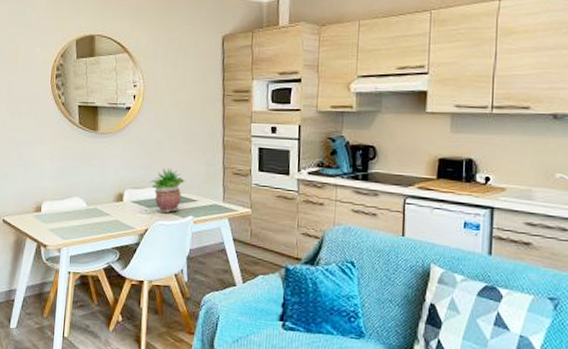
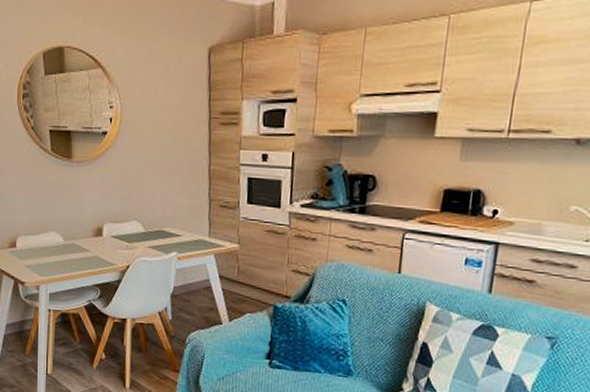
potted plant: present [149,168,185,214] -> none [129,200,168,249]

